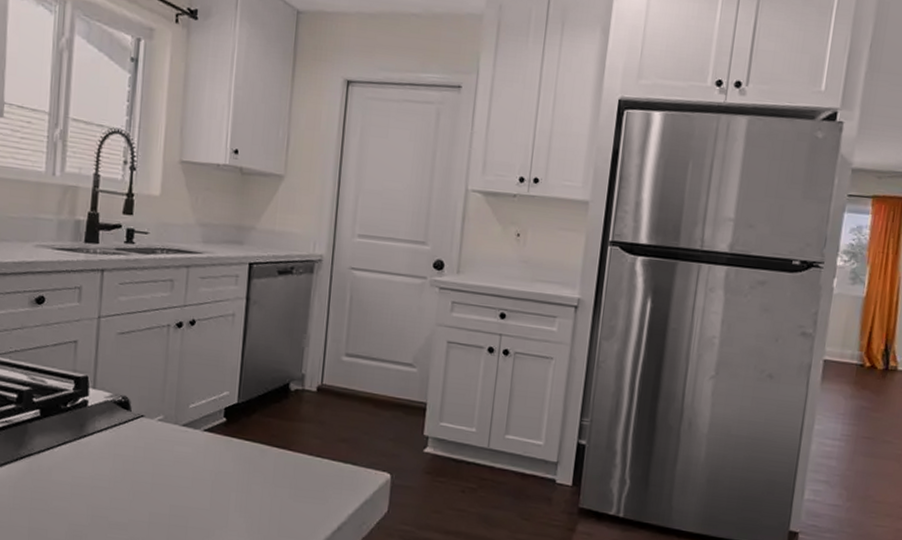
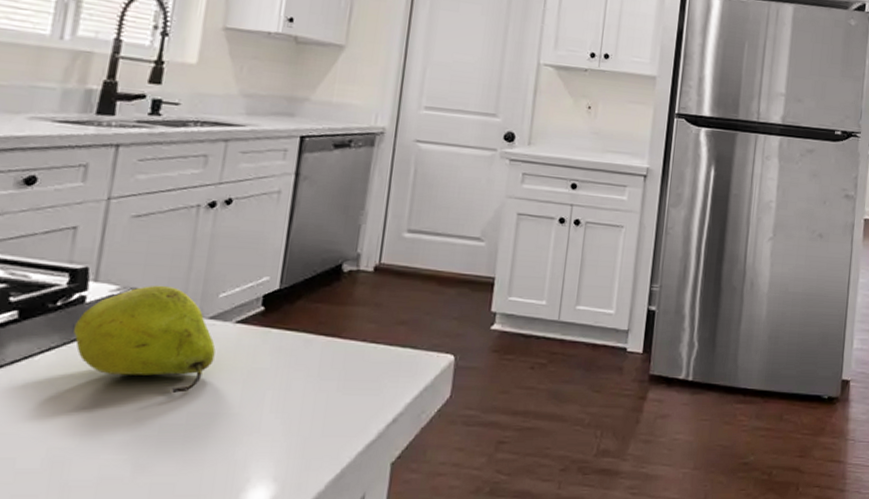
fruit: none [81,394,189,488] -> present [74,285,216,393]

